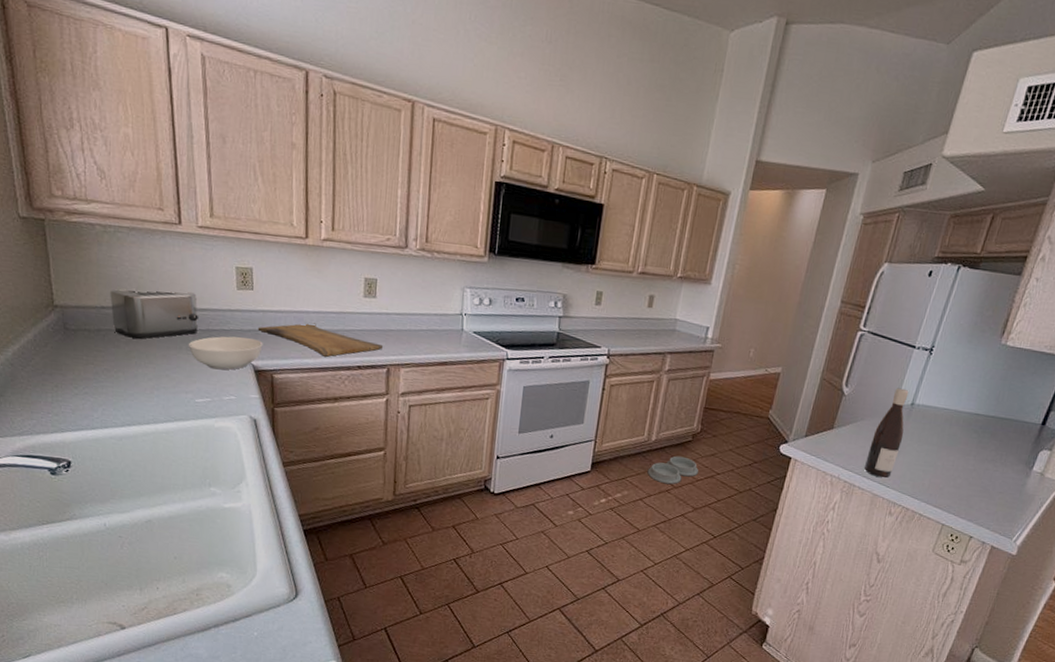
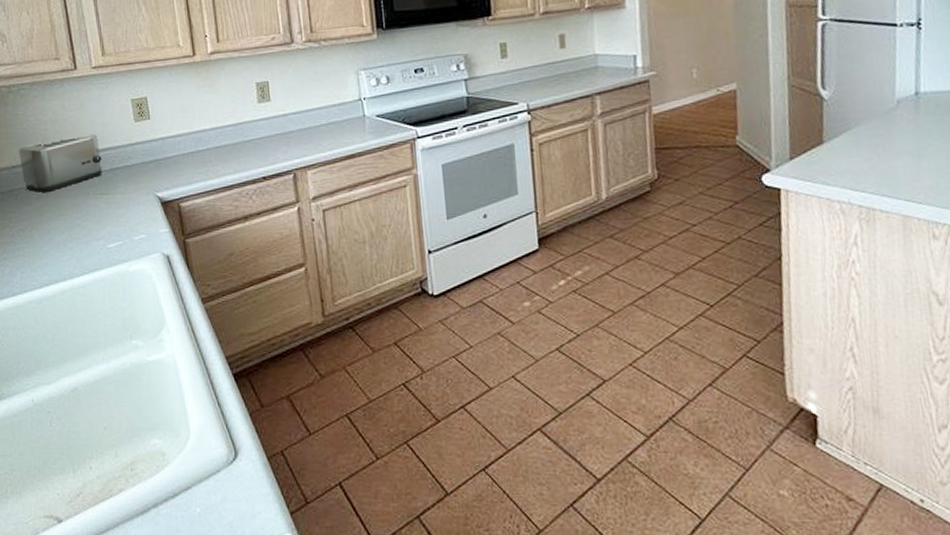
bowl: present [188,336,263,370] -> none [94,169,166,209]
cutting board: present [257,323,384,357] -> none [159,140,286,174]
pet bowl: present [647,456,698,485] -> none [606,211,669,250]
bottle: present [863,388,909,479] -> none [878,76,920,194]

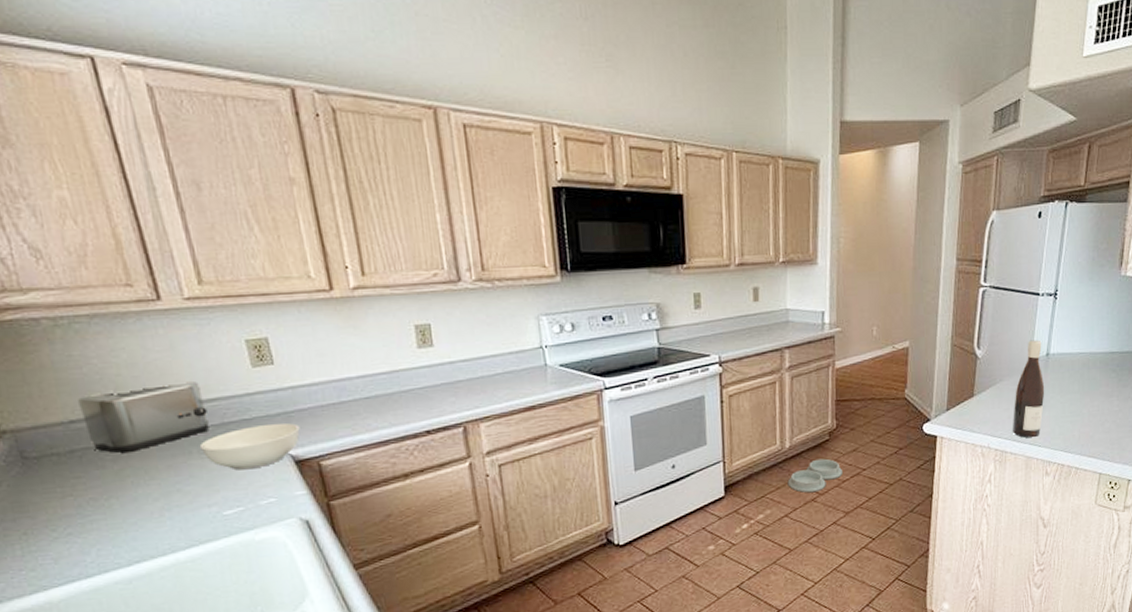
bowl: none [94,169,166,209] -> present [199,422,300,470]
pet bowl: none [606,211,669,250] -> present [787,458,842,493]
bottle: none [878,76,920,194] -> present [1012,339,1045,439]

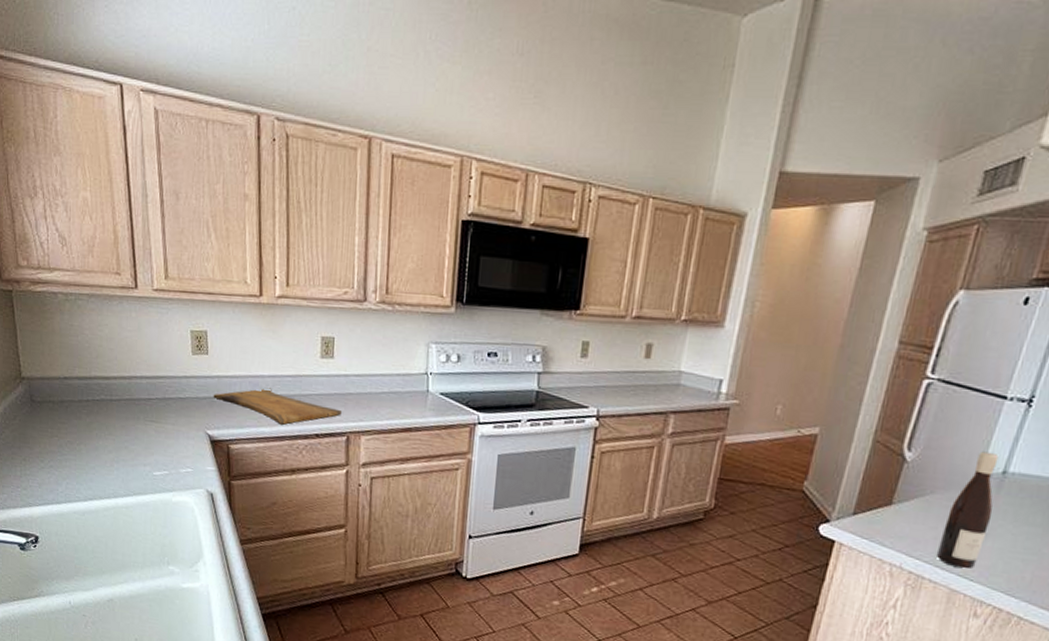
toaster: present [78,380,209,453] -> none [72,357,155,410]
bowl: present [199,422,300,470] -> none [145,404,219,441]
cutting board: none [288,390,454,428] -> present [213,388,343,425]
pet bowl: present [787,458,842,493] -> none [648,537,713,572]

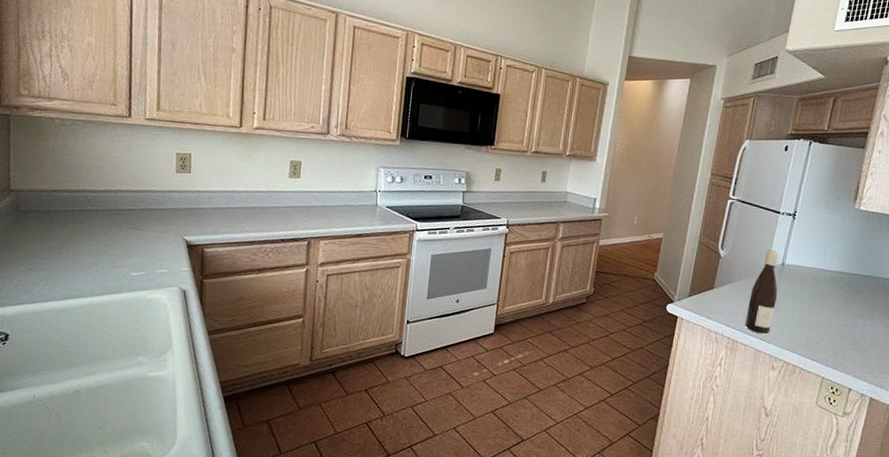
cutting board: present [213,388,343,425] -> none [192,201,305,232]

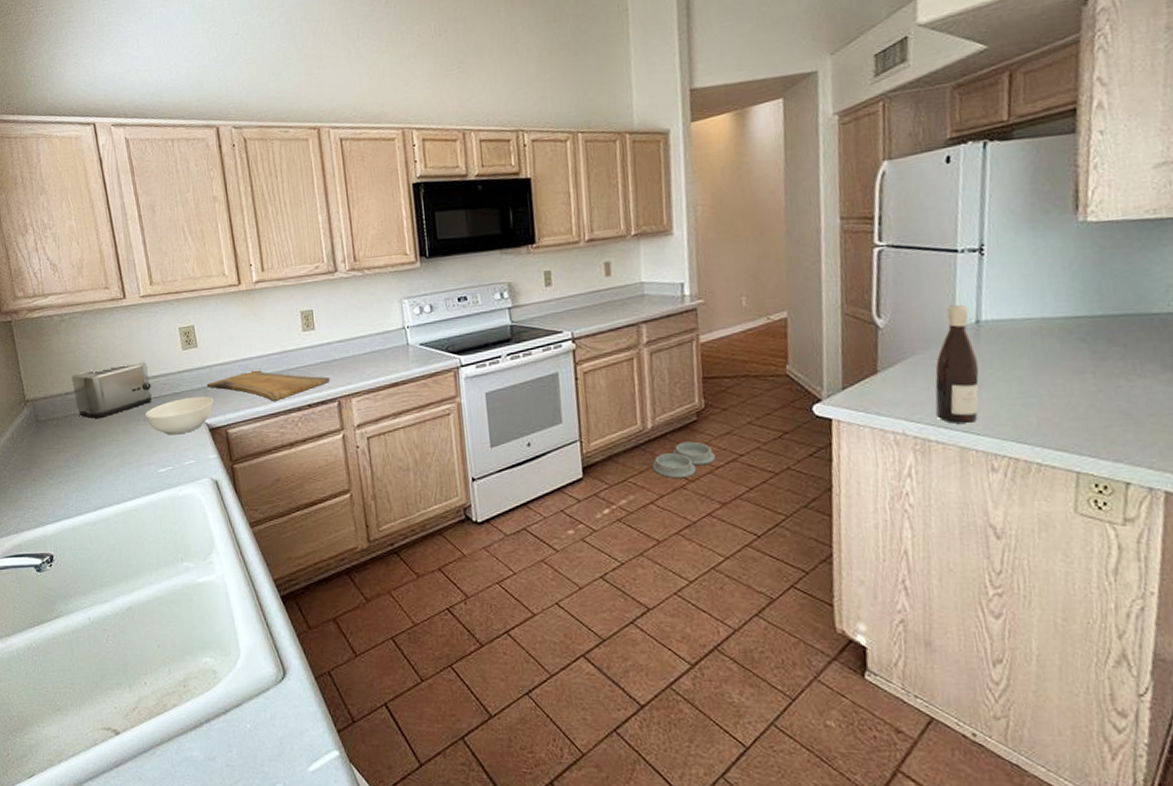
toaster: none [61,173,140,219] -> present [72,361,152,419]
bowl: none [128,214,197,246] -> present [145,396,214,435]
cutting board: none [192,201,305,232] -> present [206,368,331,401]
pet bowl: none [546,317,593,345] -> present [651,441,715,479]

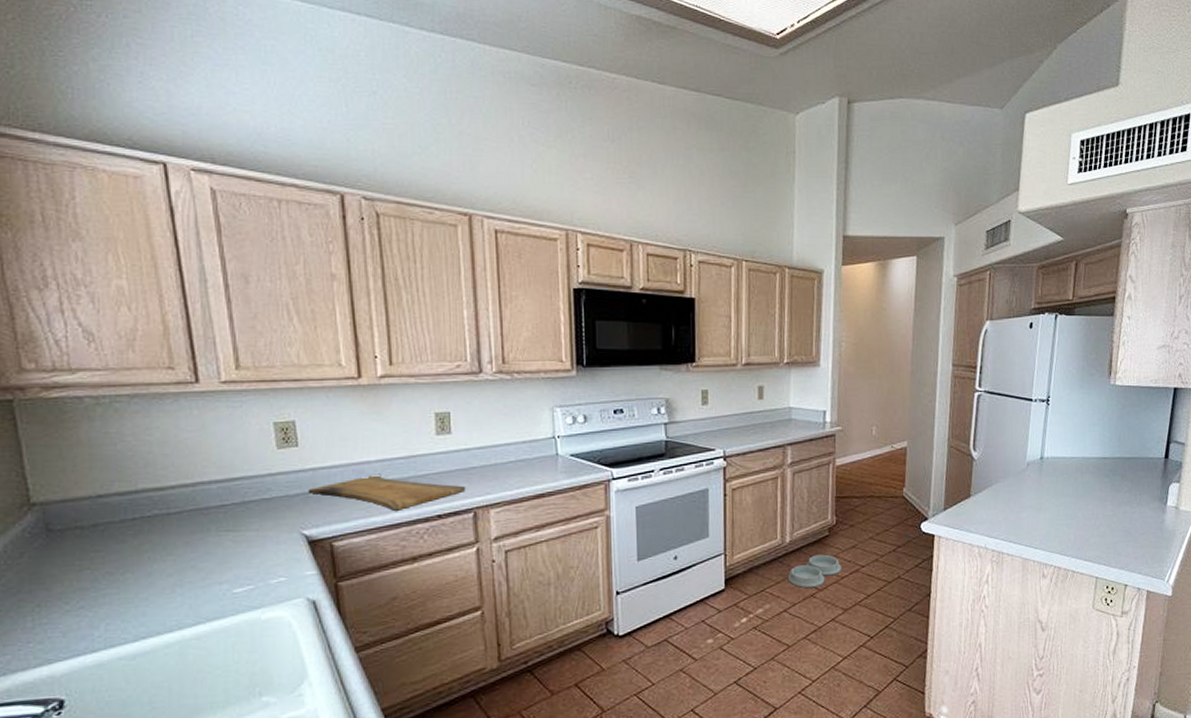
toaster: present [72,361,152,419] -> none [109,459,230,528]
bowl: present [145,396,214,435] -> none [218,503,316,549]
bottle: present [934,304,980,425] -> none [1008,443,1040,540]

